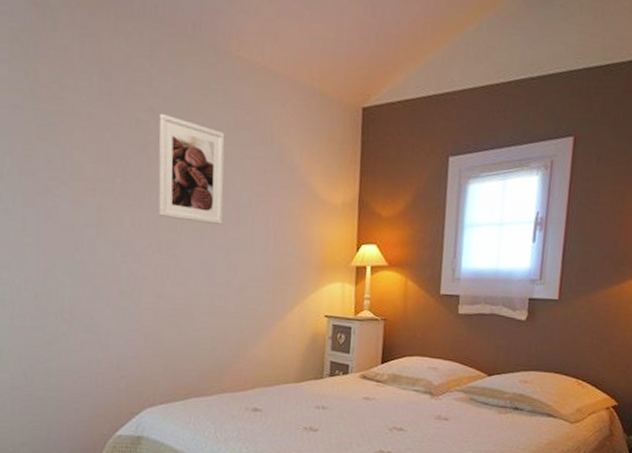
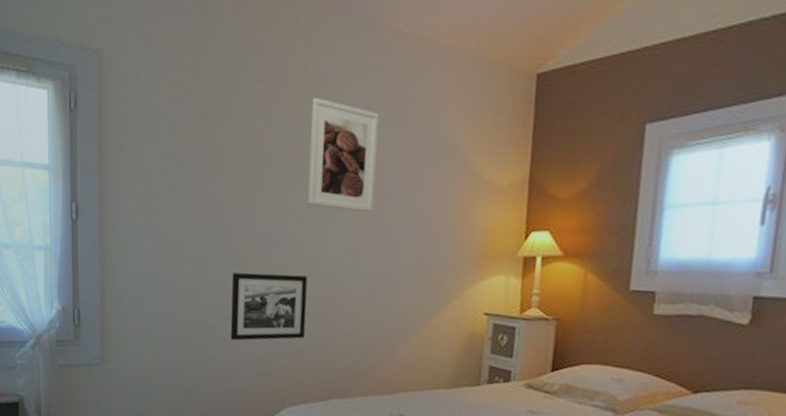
picture frame: none [84,280,163,348] -> present [230,272,308,341]

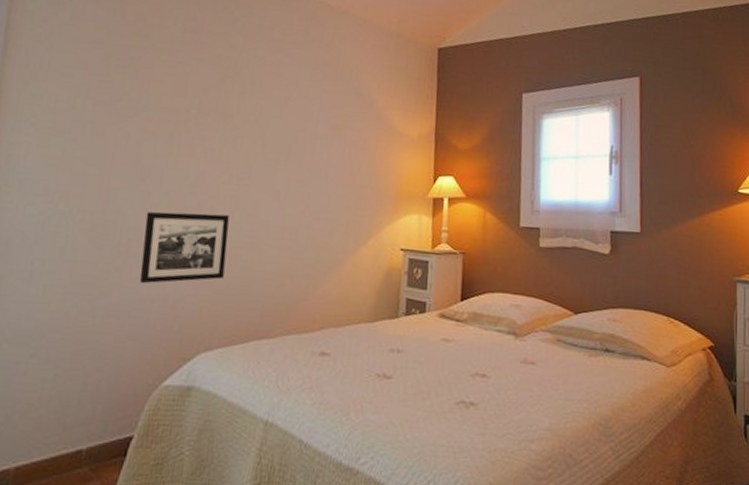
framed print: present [307,97,380,212] -> none [232,50,304,155]

